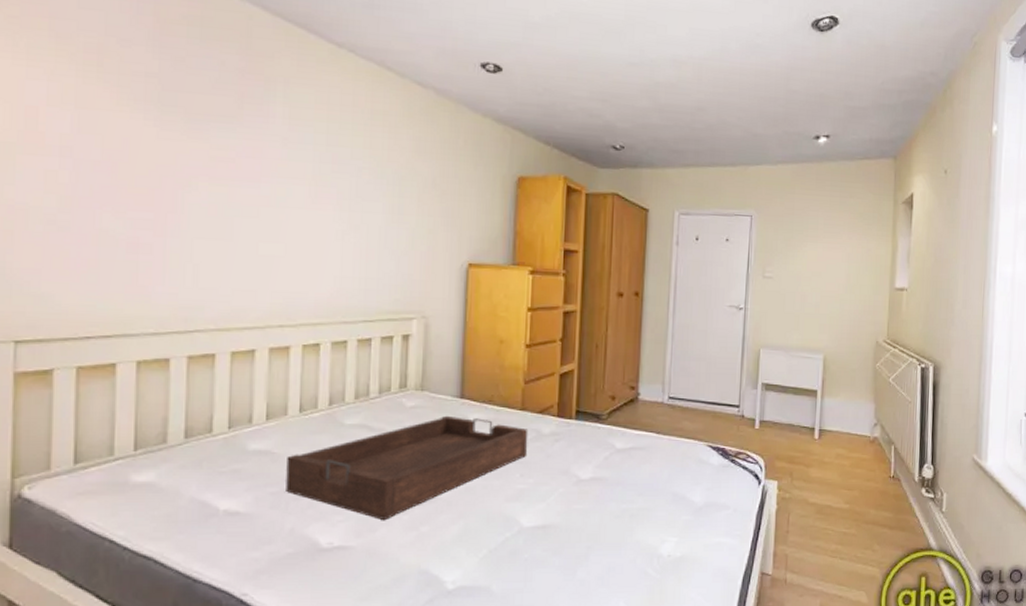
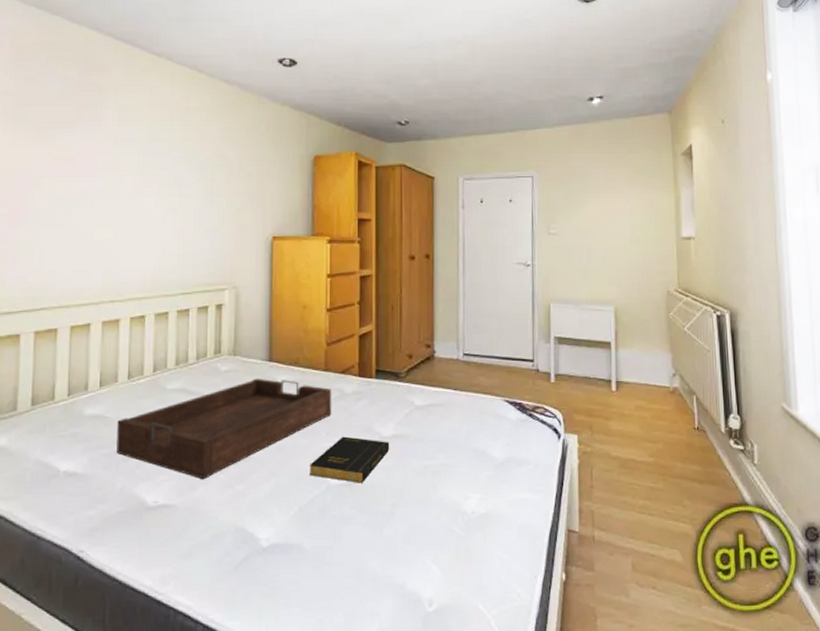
book: none [501,478,588,526] -> present [310,436,390,483]

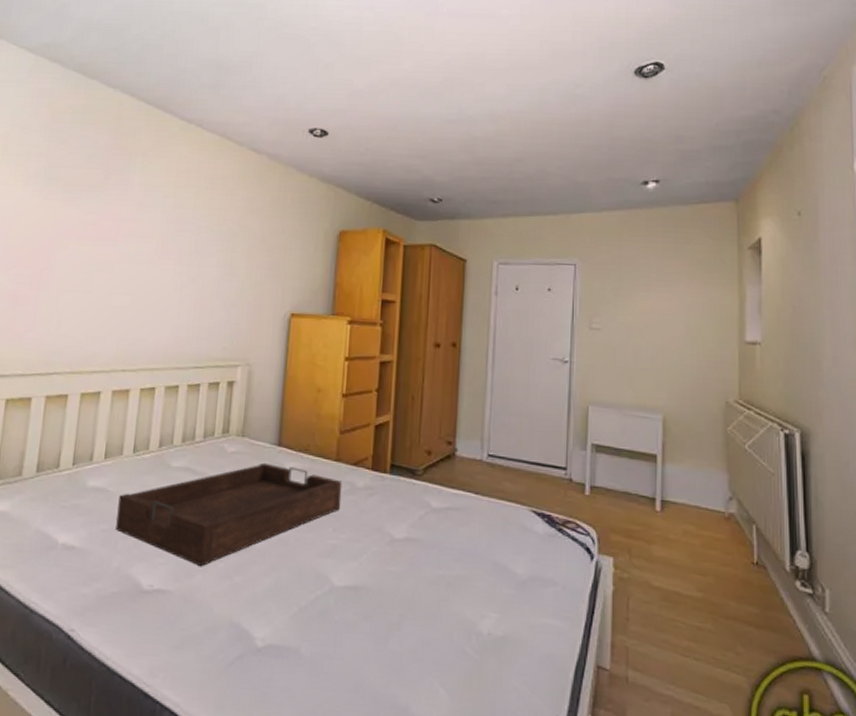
book: present [310,436,390,483] -> none [312,534,401,588]

